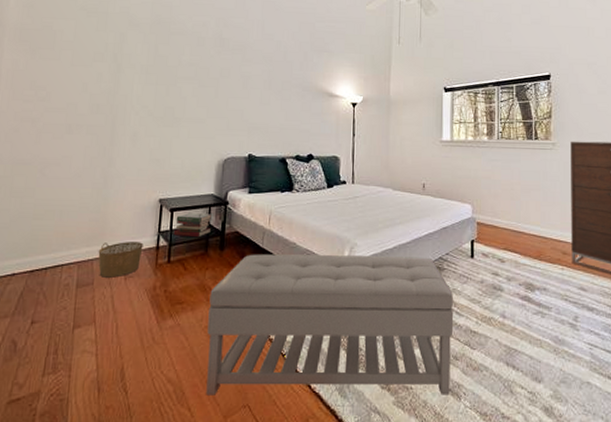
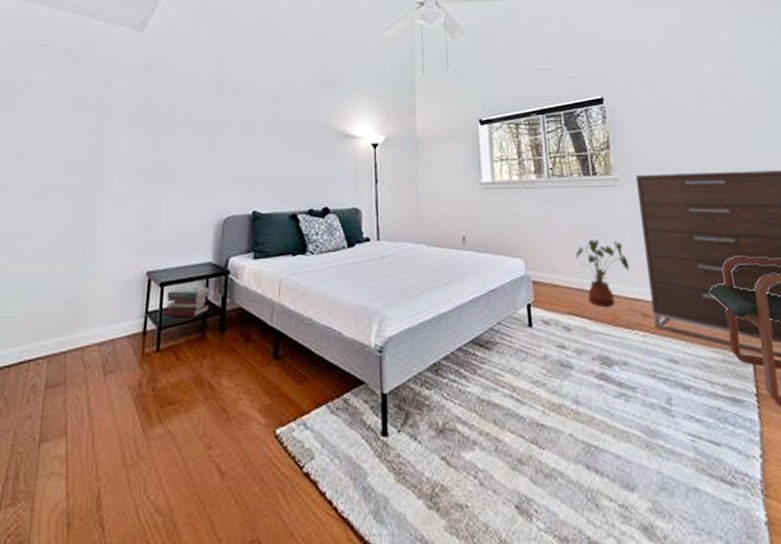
basket: present [98,242,144,278] -> none [72,327,128,374]
ottoman: present [206,254,454,395] -> none [204,329,517,528]
house plant: none [514,192,556,245] -> present [576,240,630,307]

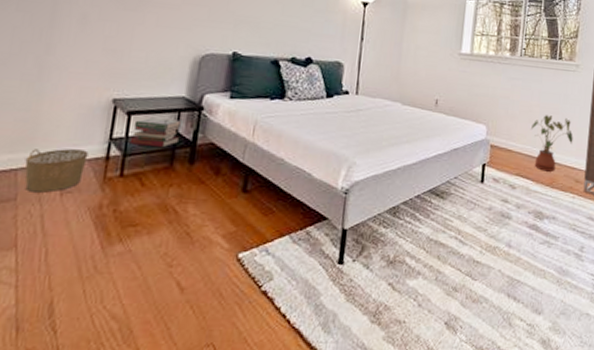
basket: none [72,327,128,374] -> present [24,149,89,193]

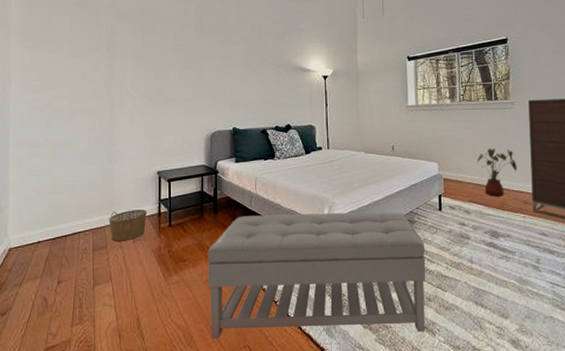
books: present [129,118,181,148] -> none [172,182,204,204]
ottoman: none [160,170,459,333] -> present [208,212,426,338]

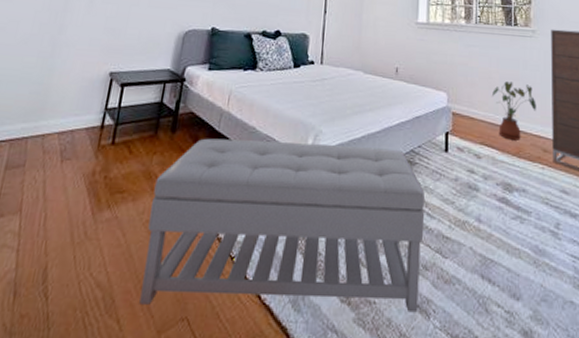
basket: present [109,210,147,242] -> none [32,118,87,160]

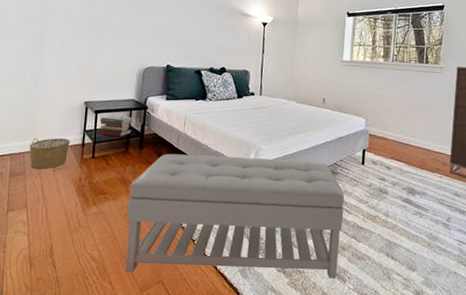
basket: none [32,118,87,160] -> present [29,138,70,169]
books: none [121,89,166,117] -> present [97,115,132,137]
house plant: present [492,81,536,140] -> none [403,109,440,156]

